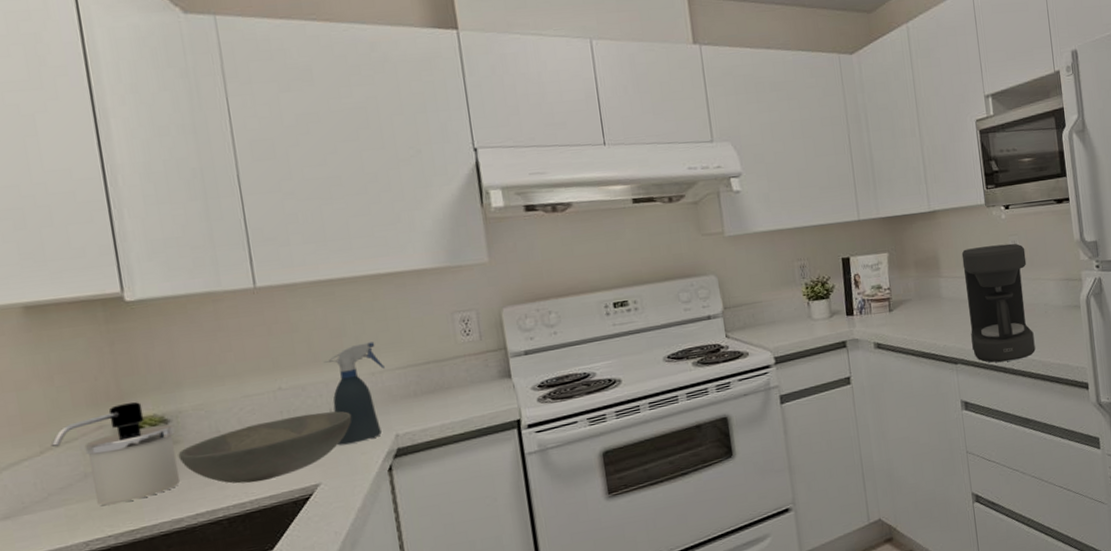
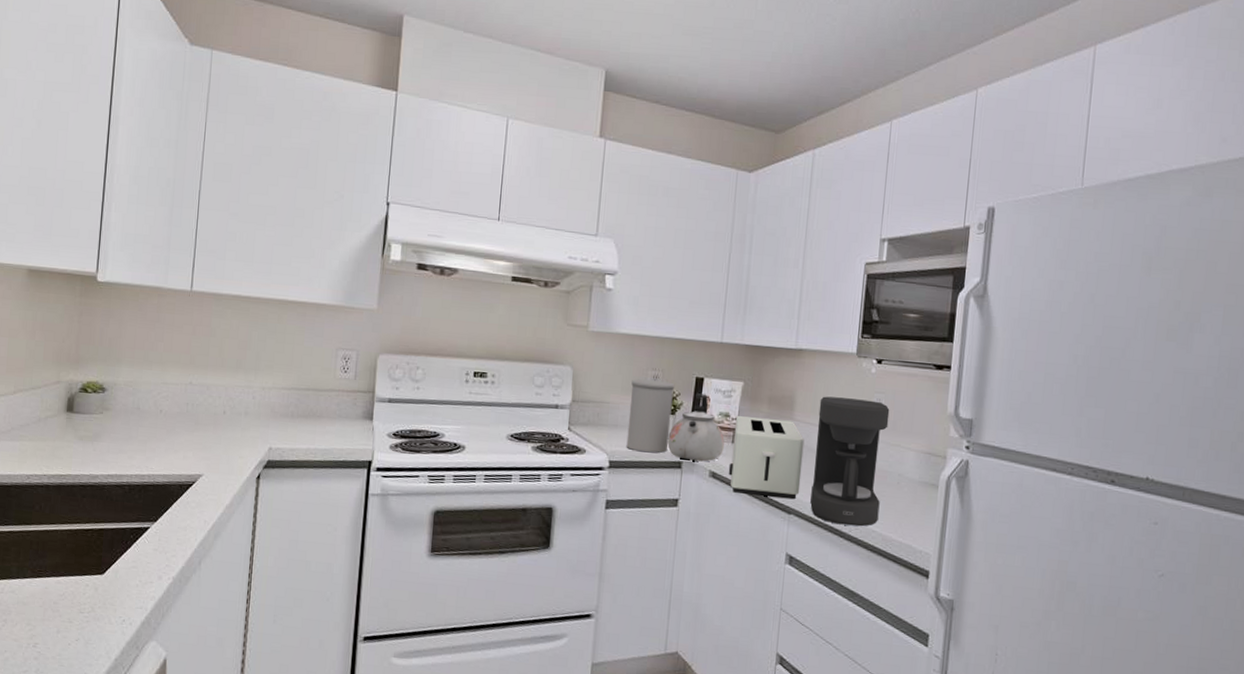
soap dispenser: present [50,402,181,505] -> none [22,366,108,450]
bowl: present [178,411,352,484] -> none [106,409,239,461]
spray bottle: present [323,341,385,446] -> none [223,358,274,447]
canister: none [779,268,830,342] -> present [626,379,675,453]
kettle: none [827,272,883,339] -> present [667,393,725,462]
toaster: none [887,279,961,358] -> present [728,415,805,500]

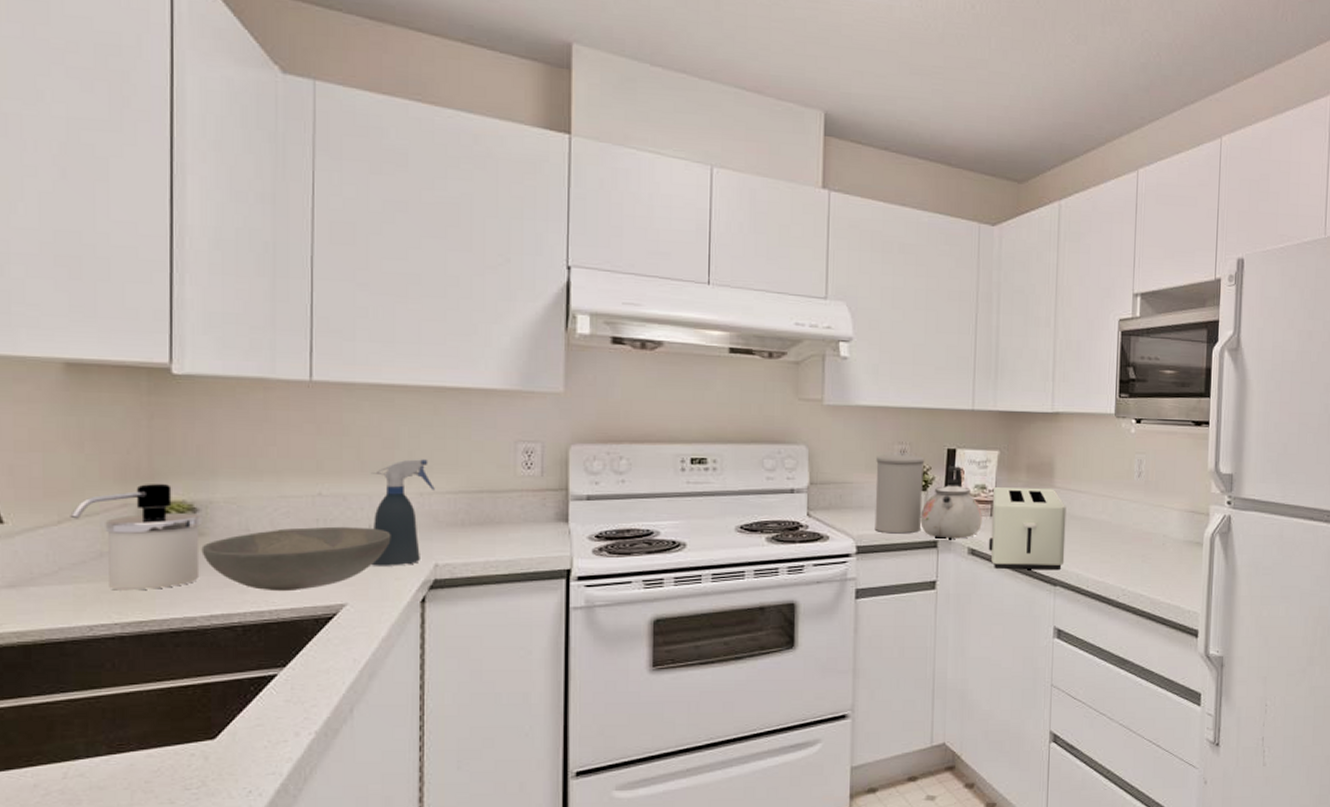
soap dispenser: none [22,366,108,450] -> present [70,484,201,591]
bowl: none [106,409,239,461] -> present [201,526,391,592]
spray bottle: none [223,358,274,447] -> present [370,459,435,566]
coffee maker: present [810,396,890,527] -> none [1076,460,1151,592]

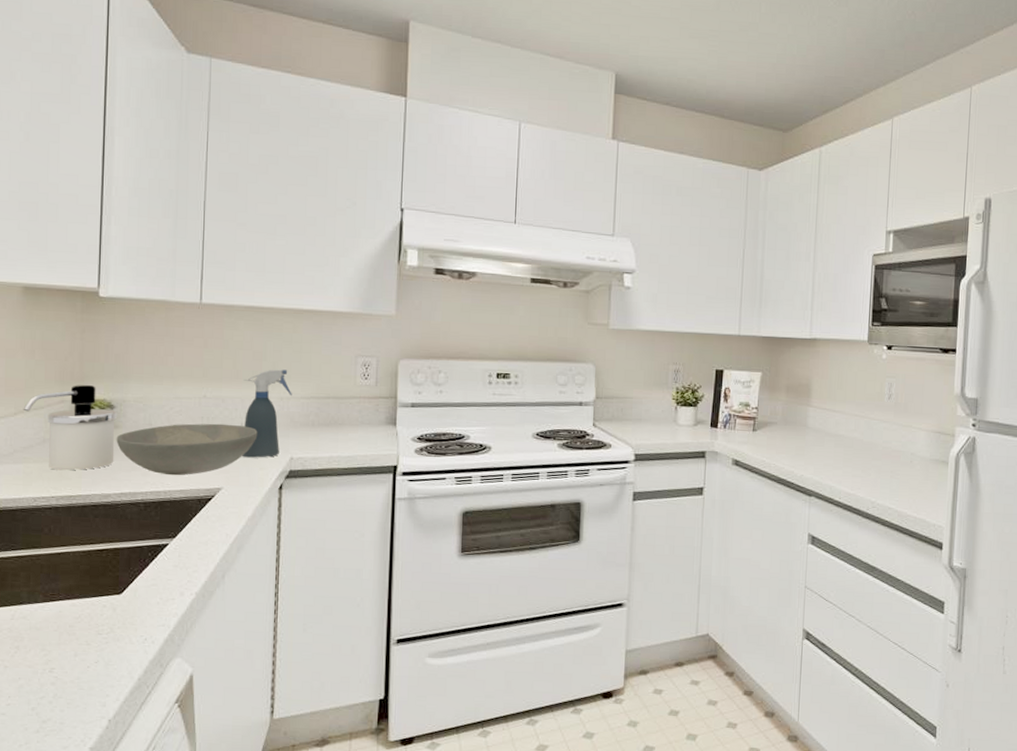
canister: present [874,455,925,534] -> none [650,373,696,445]
kettle: present [920,466,982,539] -> none [691,385,746,451]
toaster: present [988,486,1067,571] -> none [750,404,822,483]

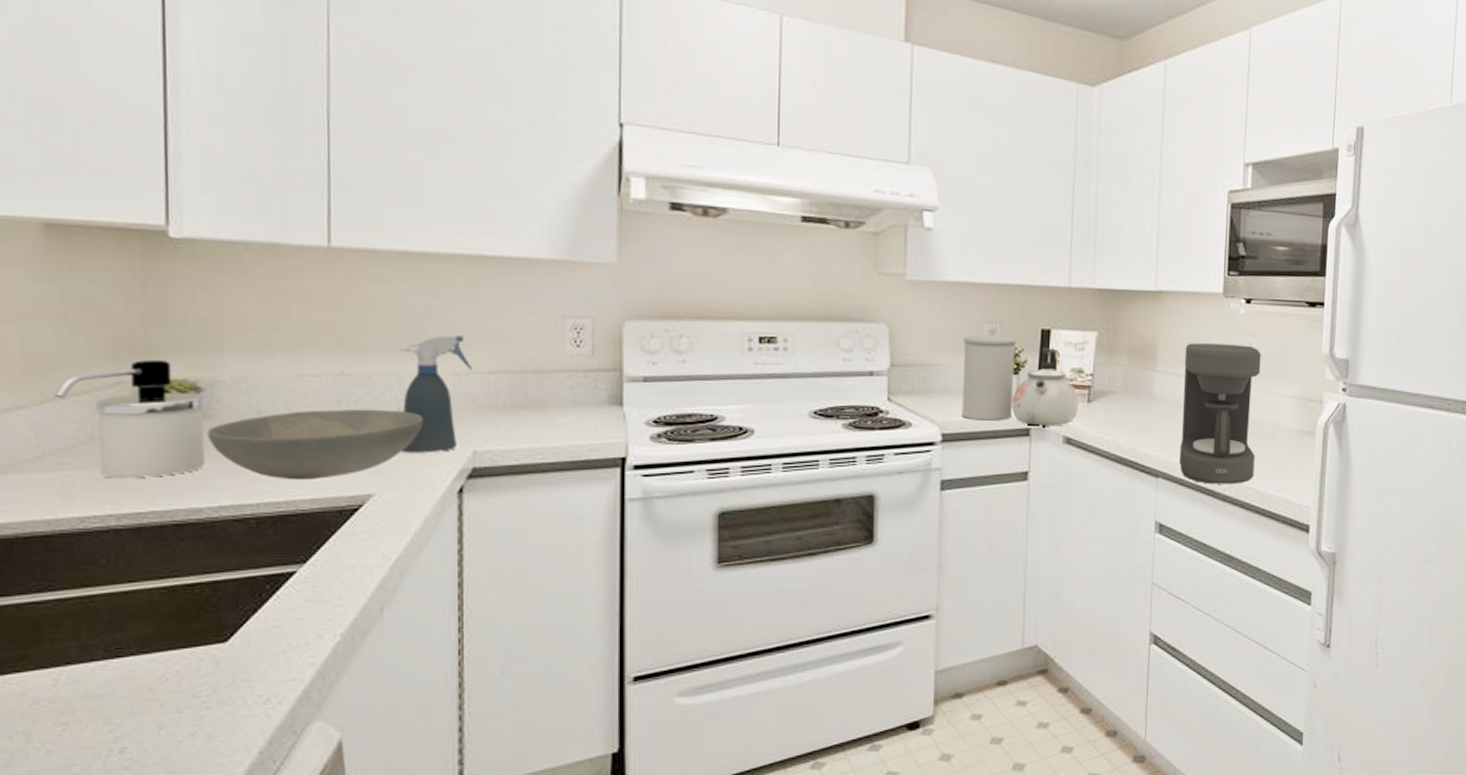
canister: none [650,373,696,445] -> present [961,335,1017,421]
kettle: none [691,385,746,451] -> present [1011,348,1079,427]
coffee maker: none [829,383,901,505] -> present [1179,343,1262,484]

